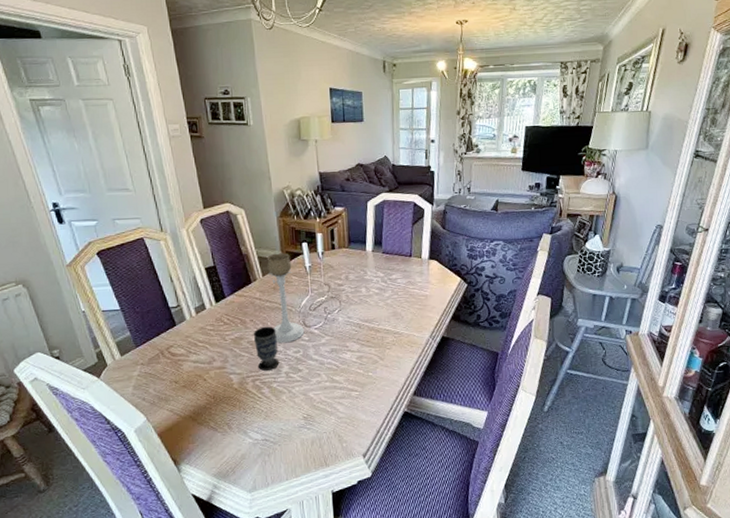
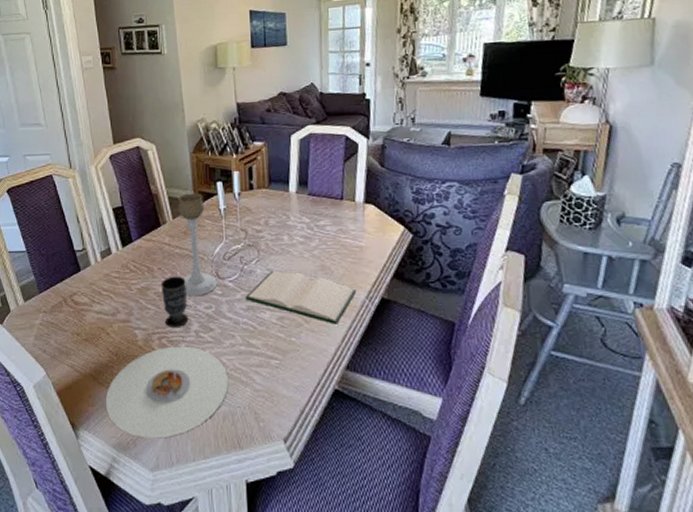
plate: none [204,385,316,466] -> present [105,346,229,439]
hardback book: none [329,317,422,360] -> present [245,270,356,325]

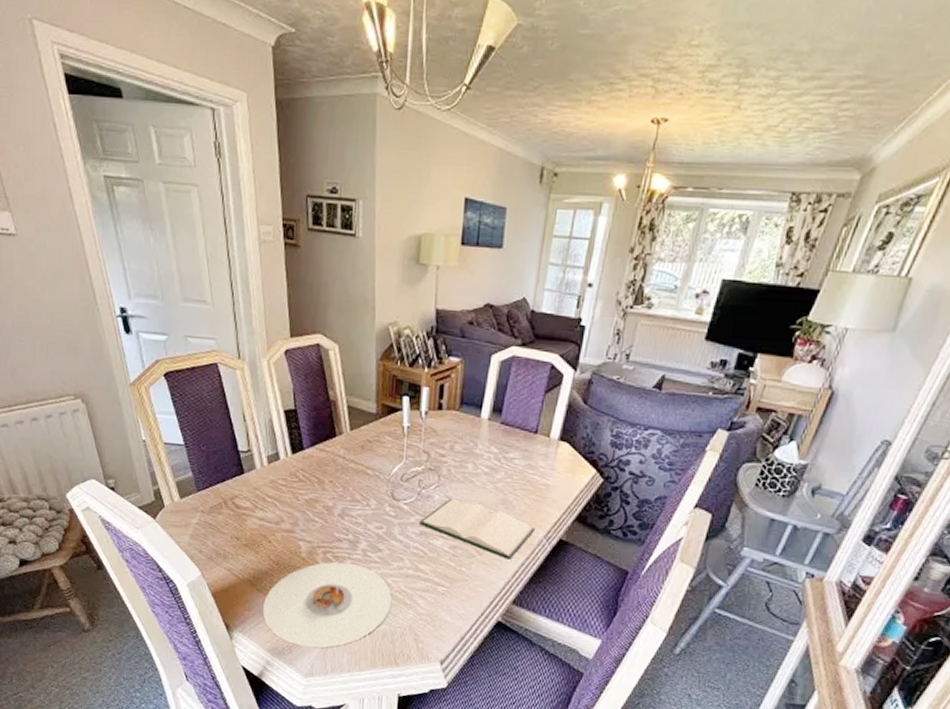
cup: present [160,276,189,327] -> none [330,491,358,544]
candle holder: present [177,193,218,297] -> none [355,404,392,515]

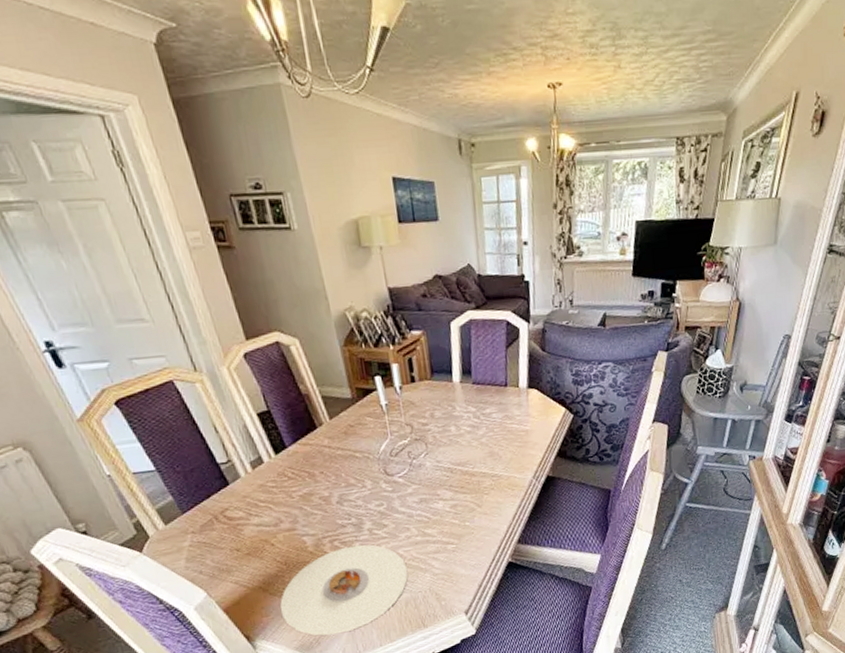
hardback book: present [418,498,535,560] -> none [416,460,524,505]

